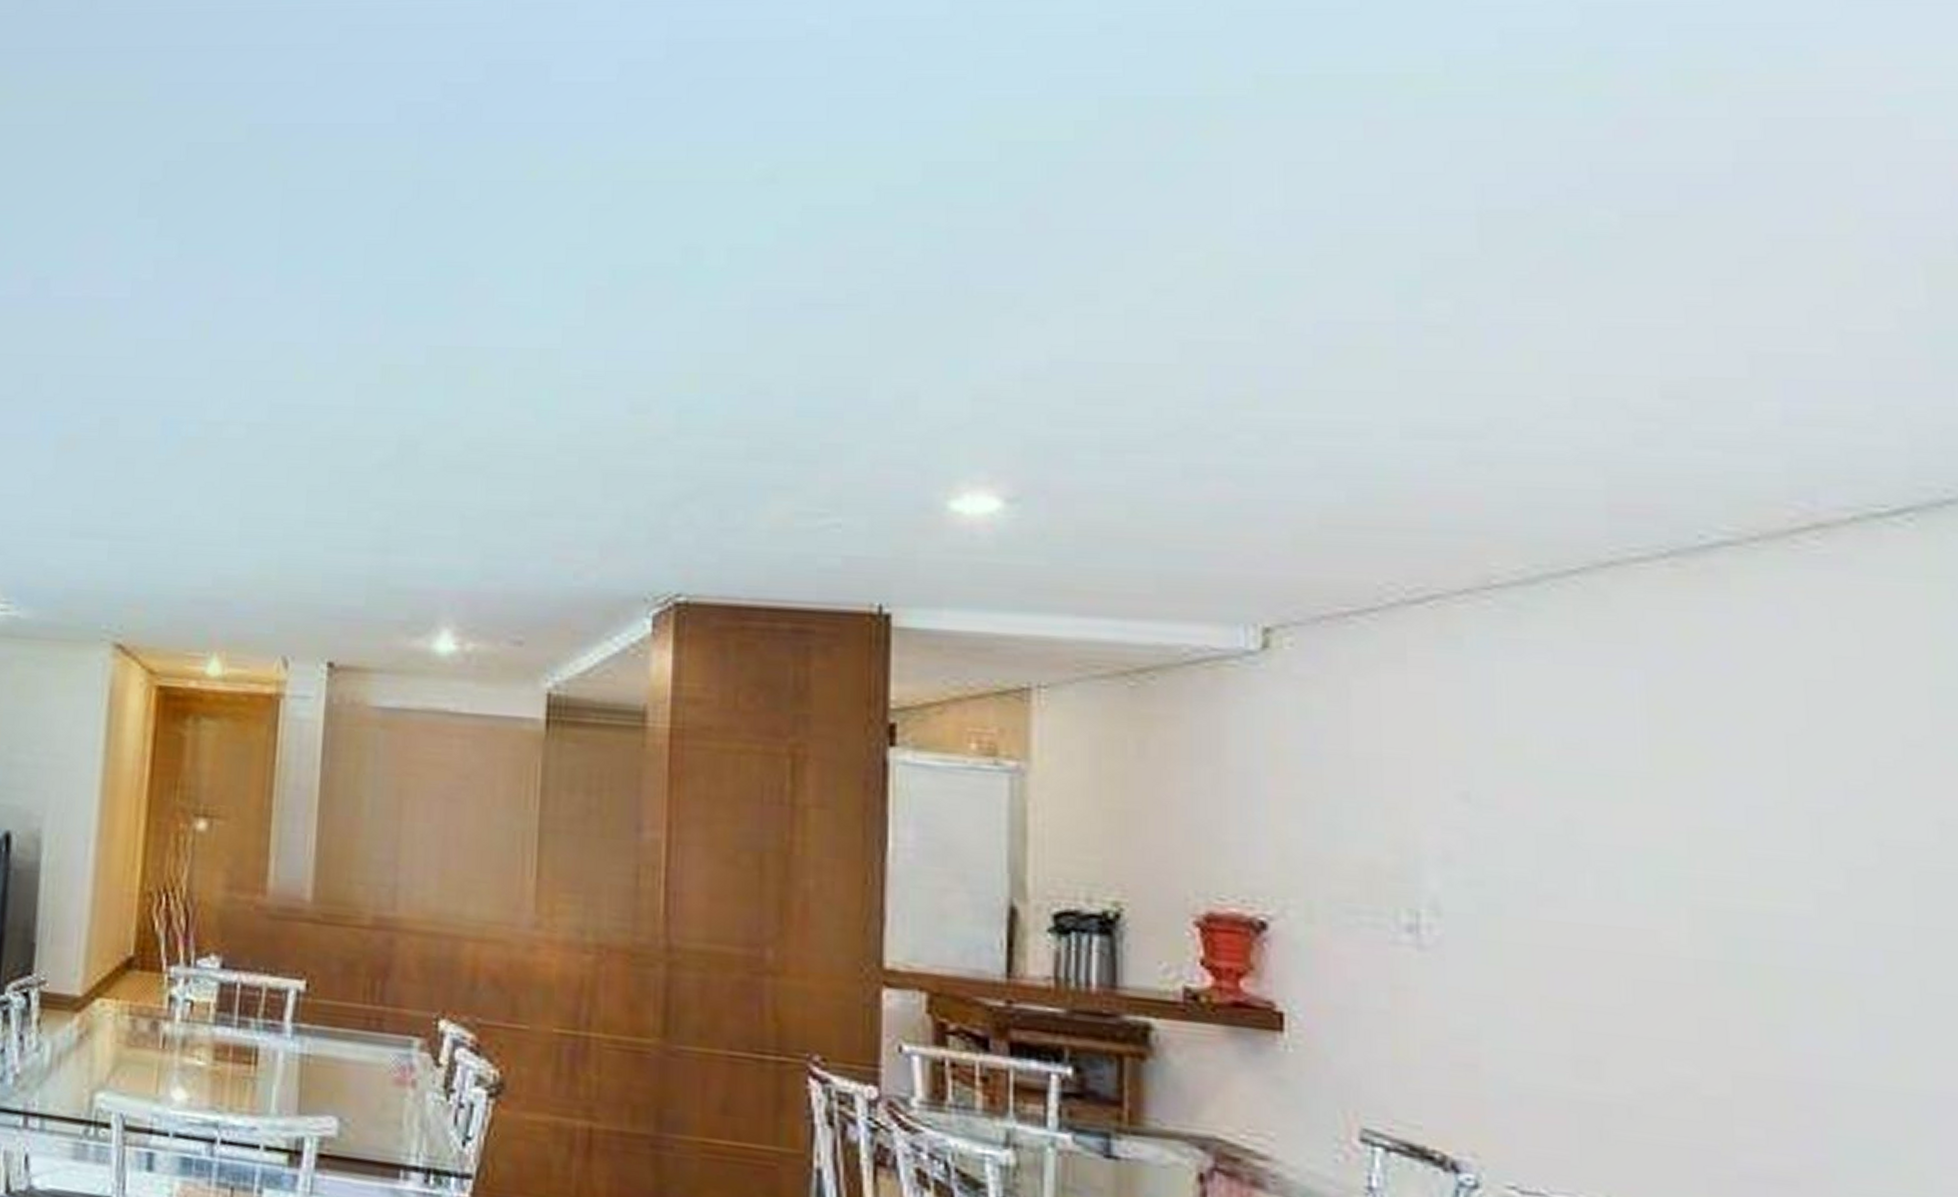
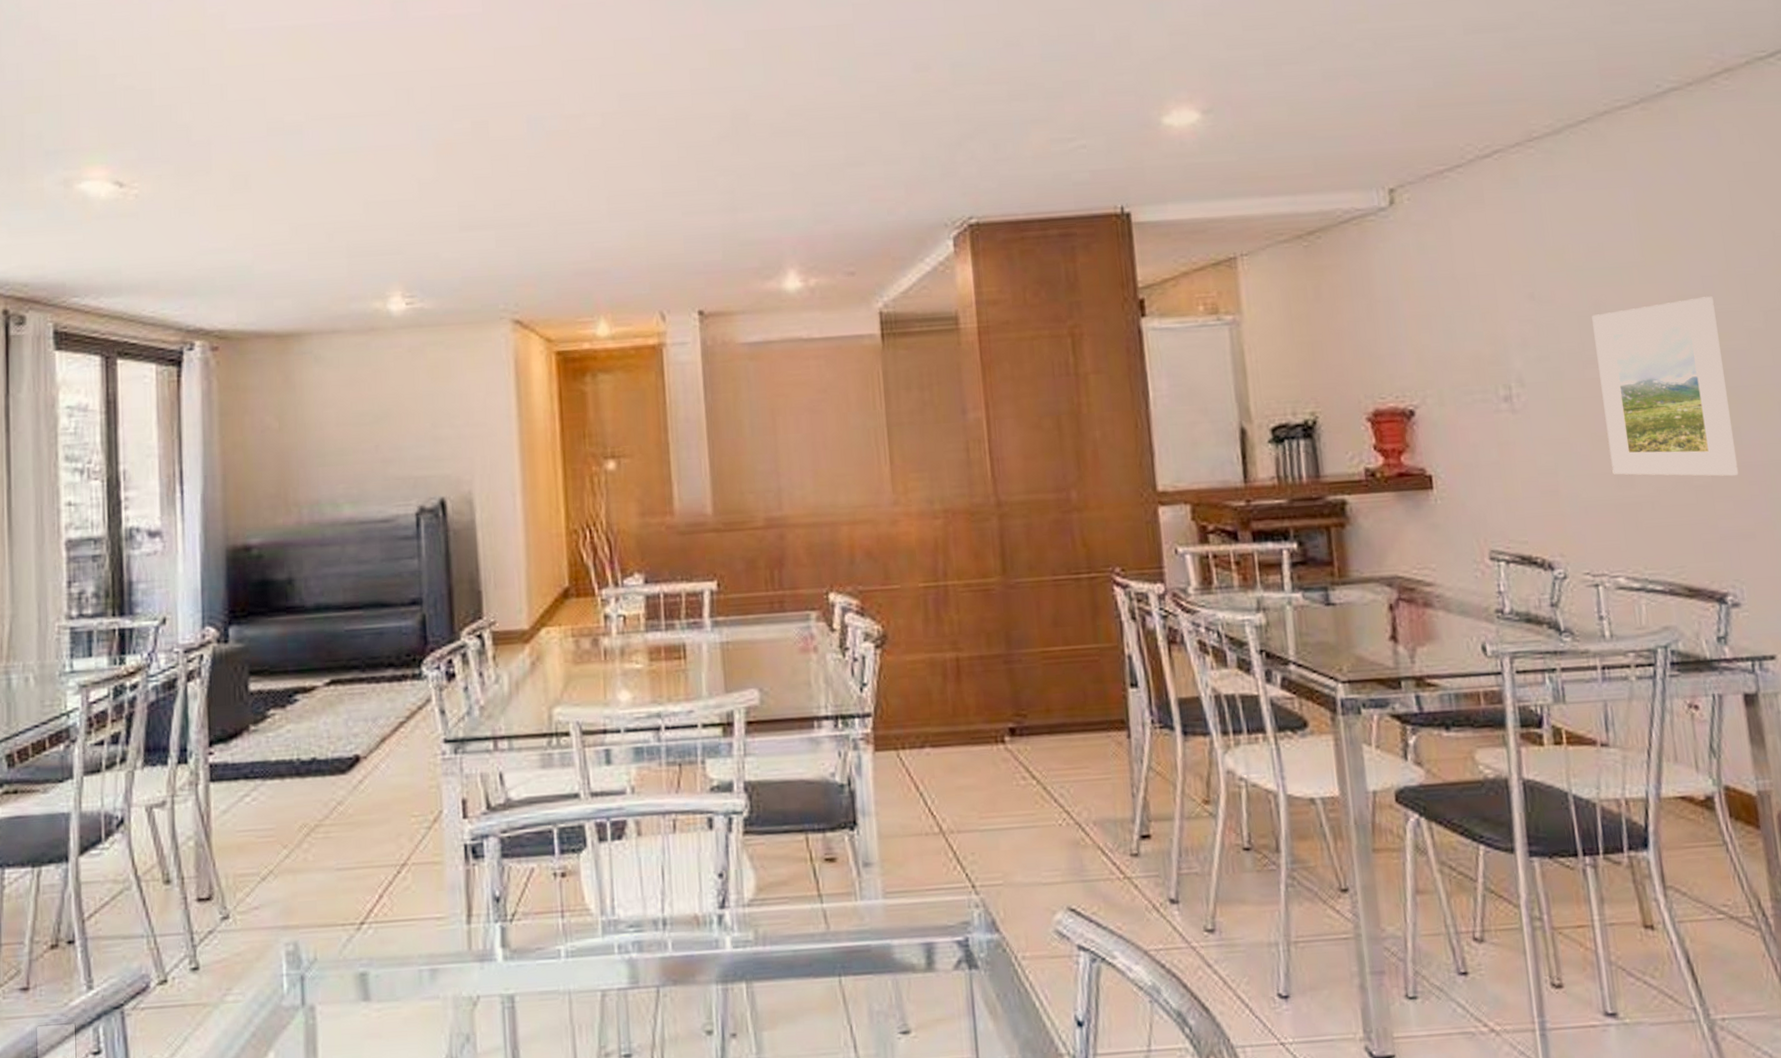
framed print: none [1559,834,1780,1094] -> present [1592,296,1739,476]

